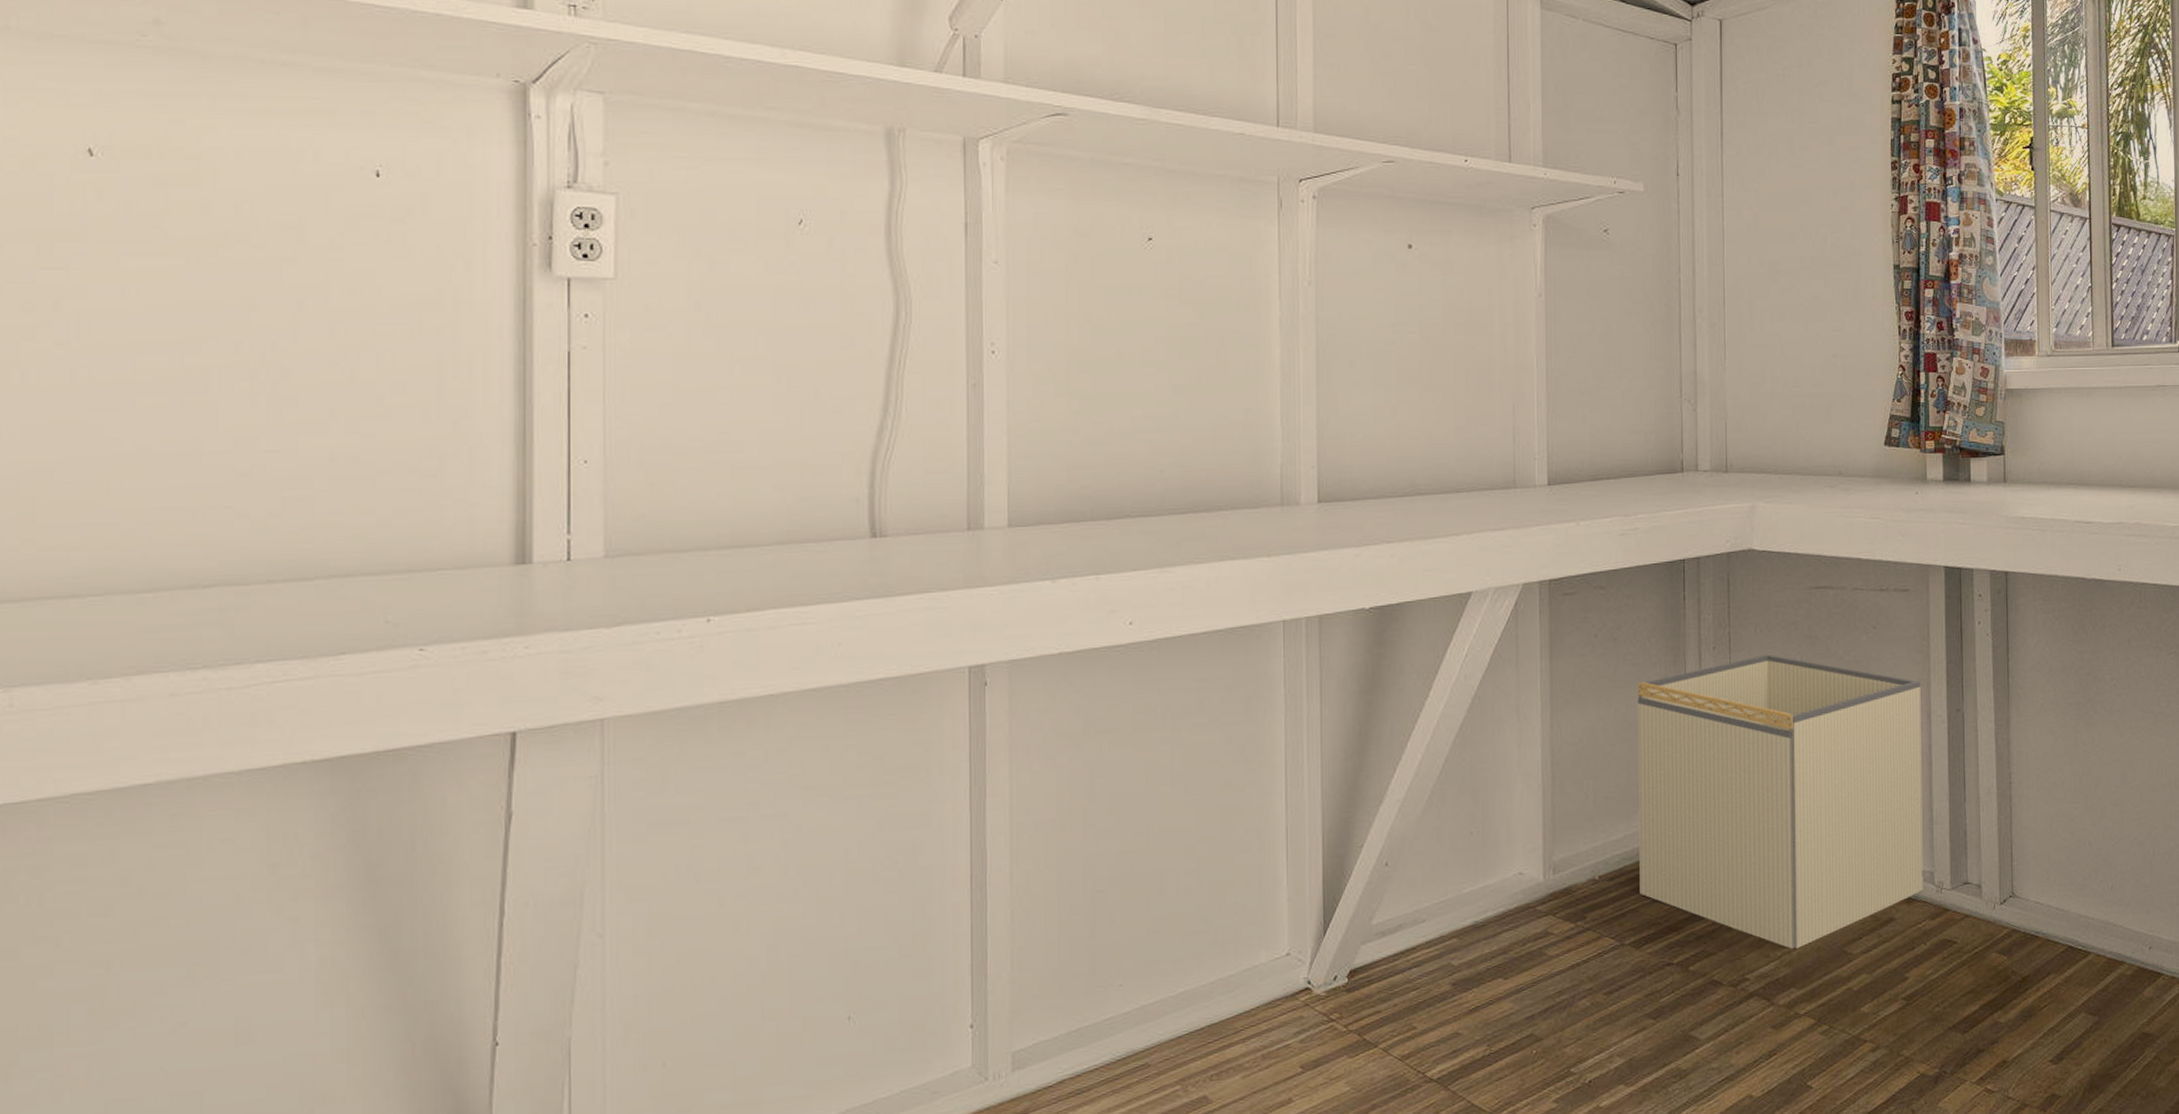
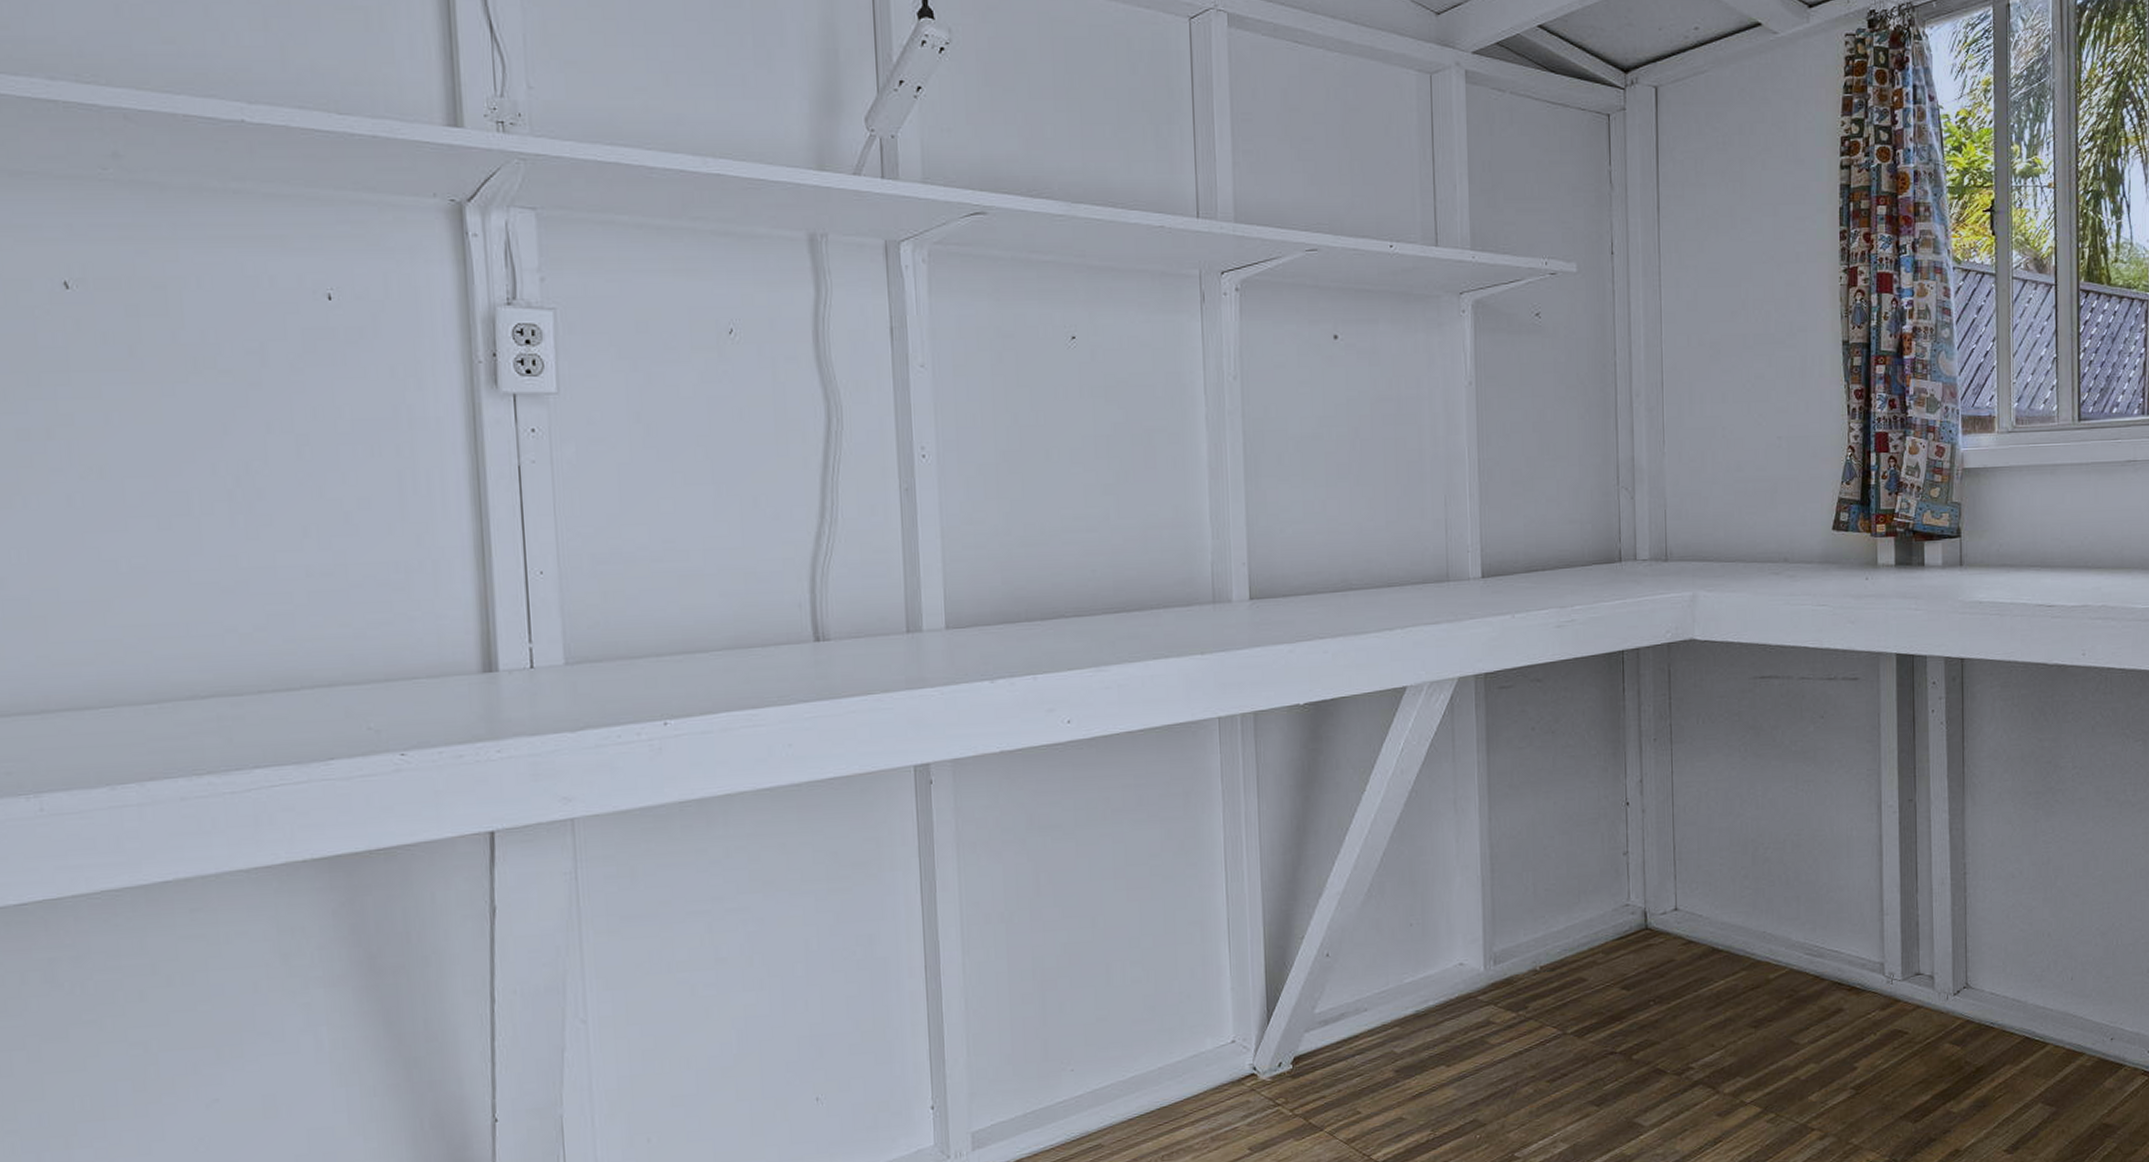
storage bin: present [1637,655,1923,950] -> none [1576,746,1873,1039]

